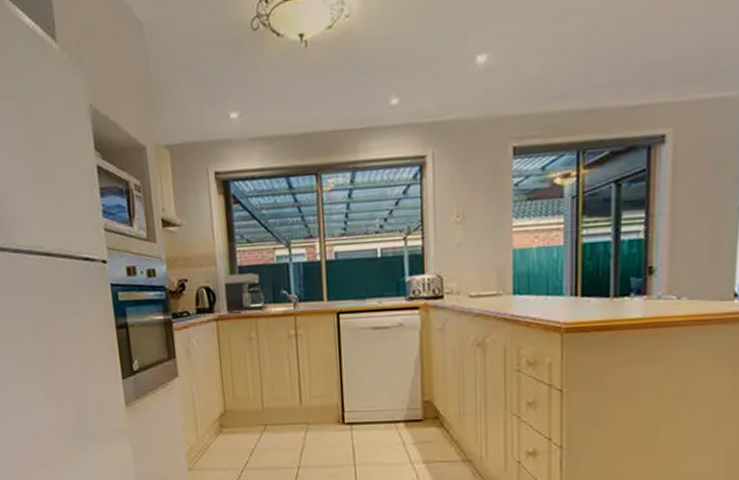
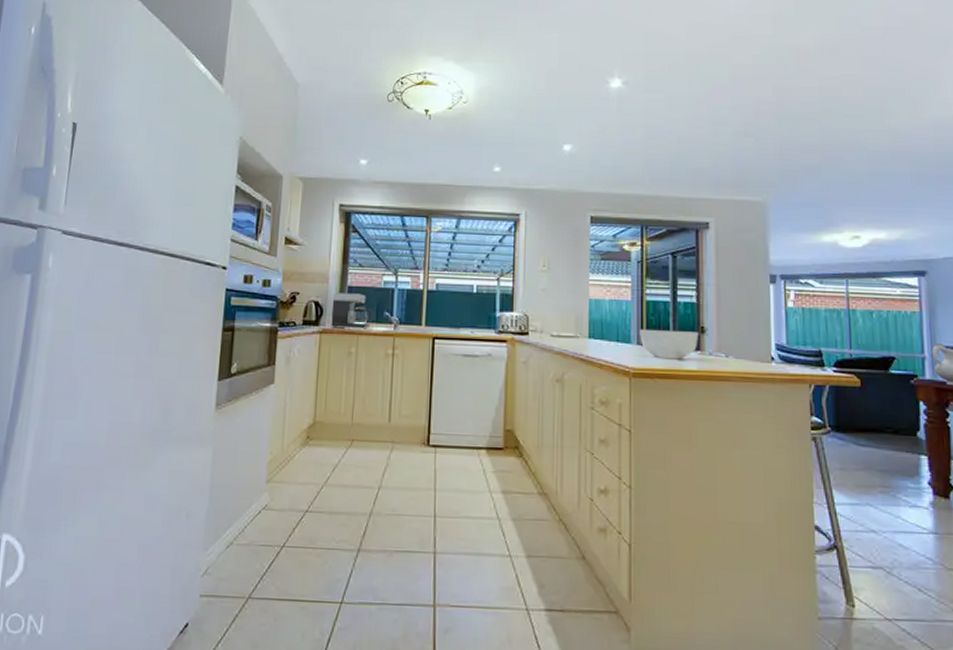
bowl: none [574,273,647,310] -> present [640,328,699,360]

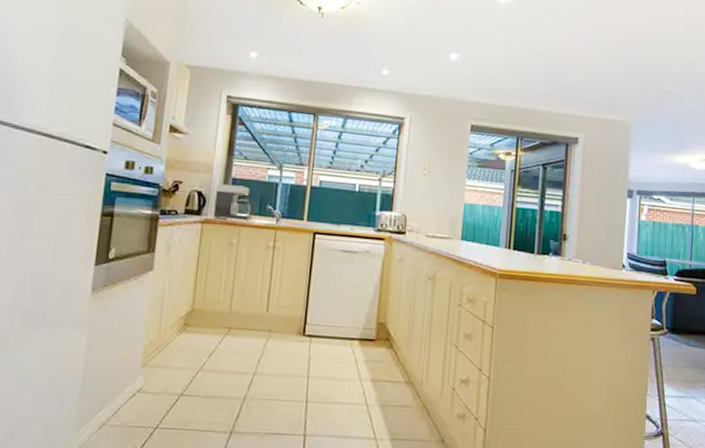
bowl: present [640,328,699,360] -> none [508,233,562,264]

